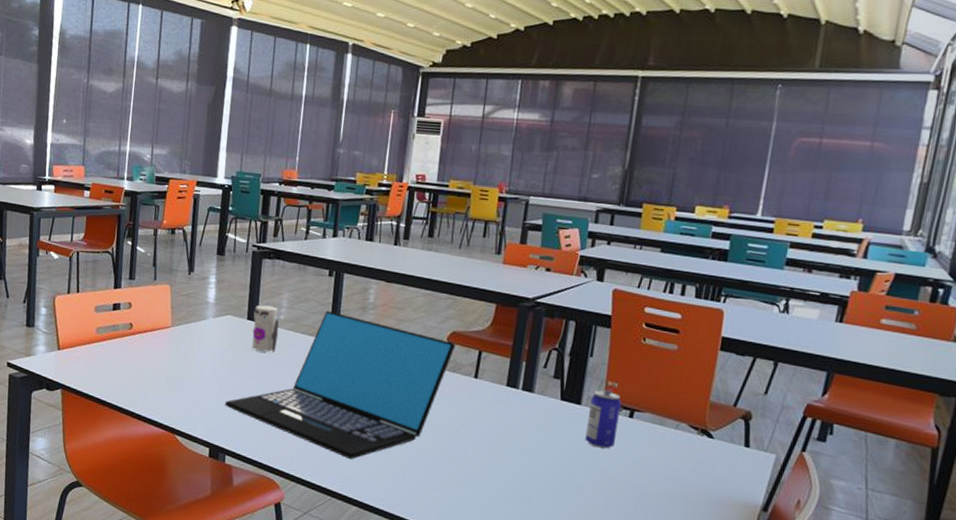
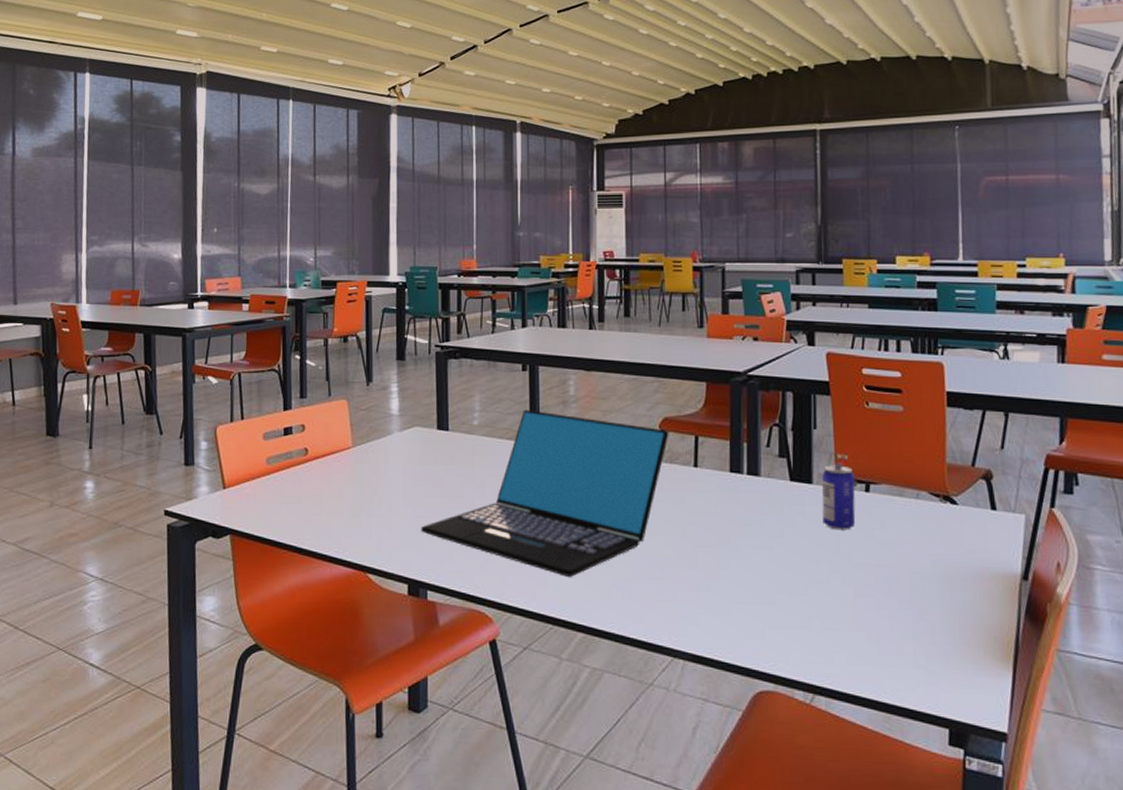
toy: present [252,305,279,354] -> none [443,411,474,465]

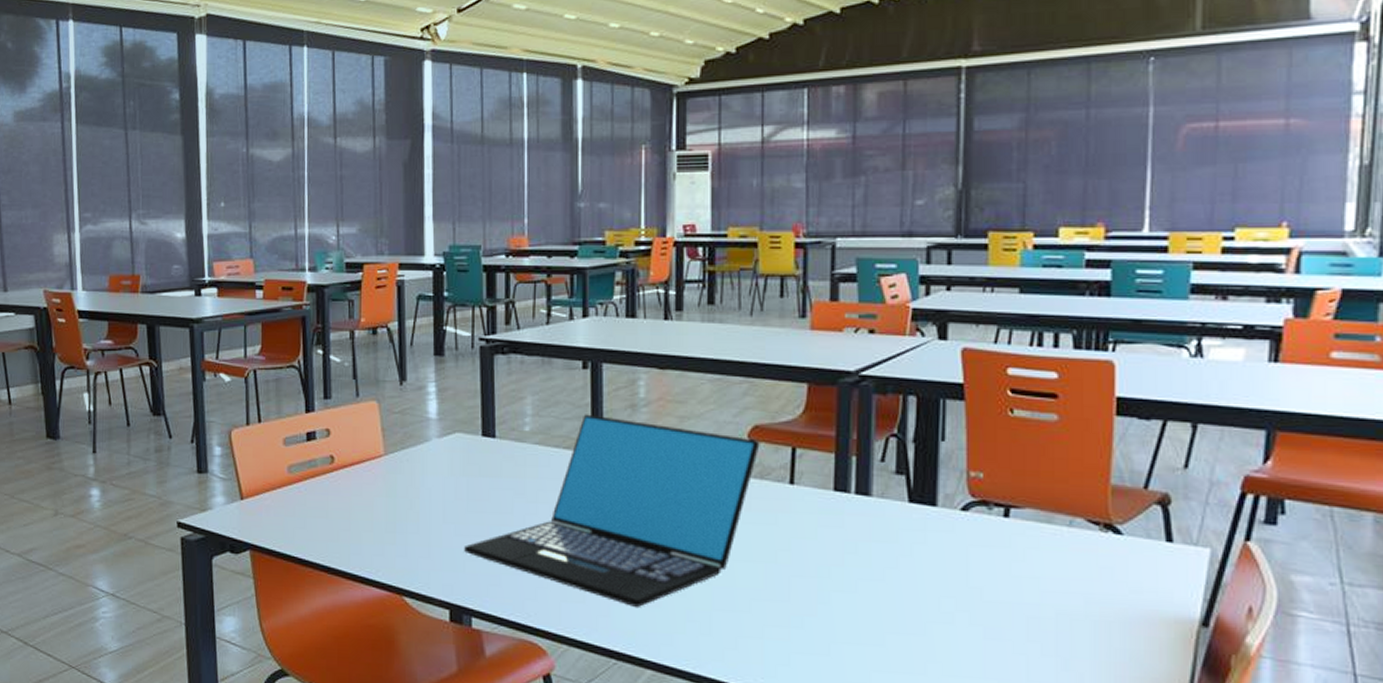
beer can: present [821,462,856,530] -> none [948,481,992,562]

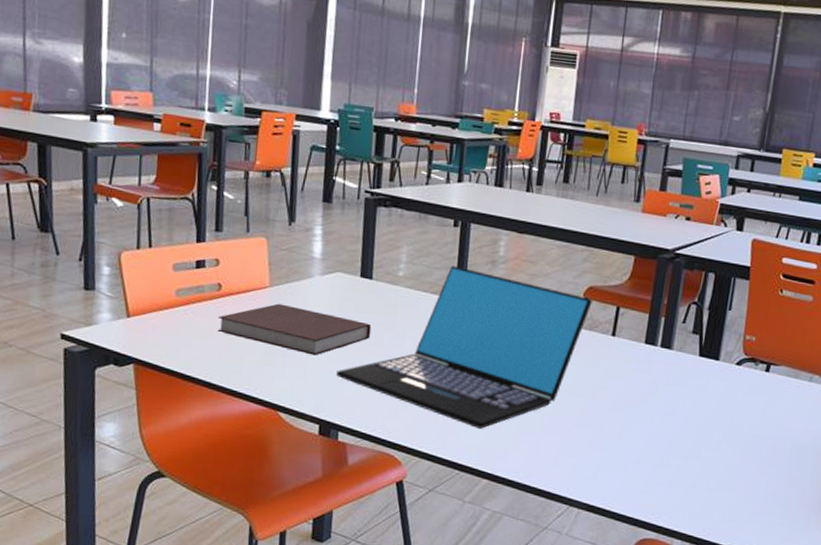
notebook: none [333,473,499,530] -> present [217,303,372,356]

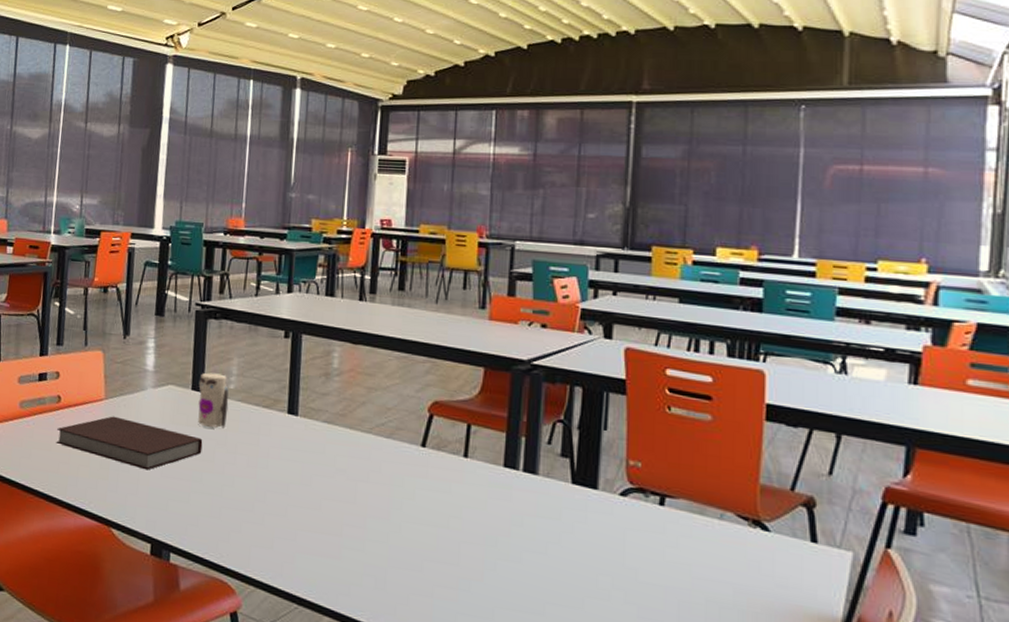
laptop: present [336,265,593,430] -> none [168,378,439,559]
toy: none [366,260,398,315] -> present [198,372,229,430]

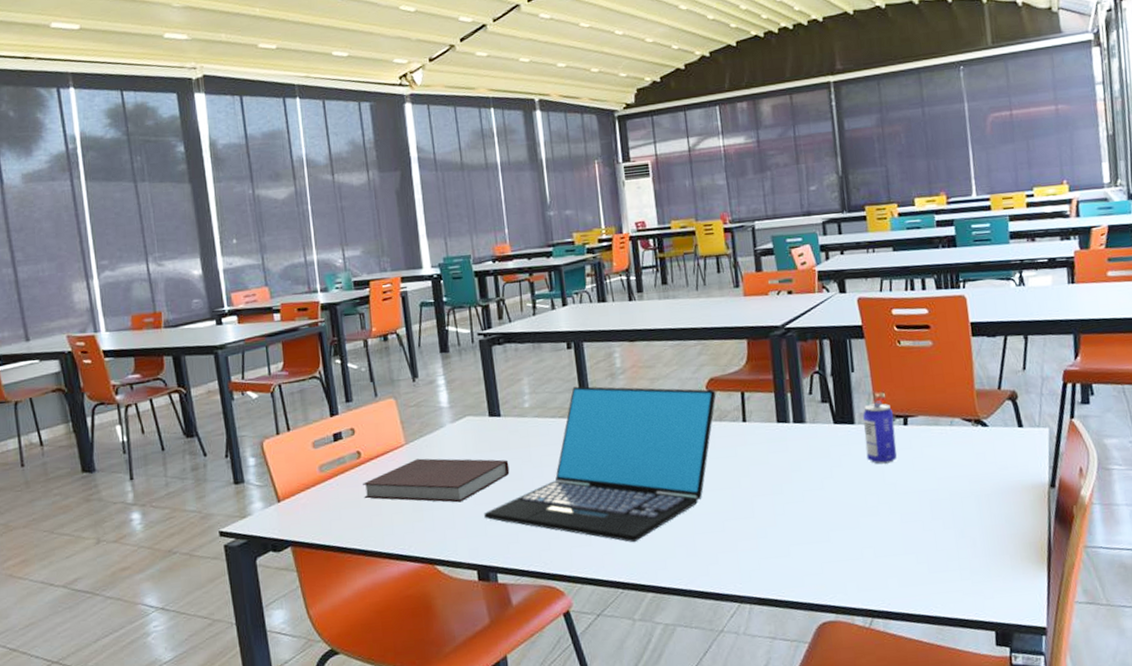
laptop: none [168,378,439,559] -> present [484,386,716,543]
toy: present [198,372,229,430] -> none [494,395,528,448]
beer can: none [606,469,649,545] -> present [863,400,897,465]

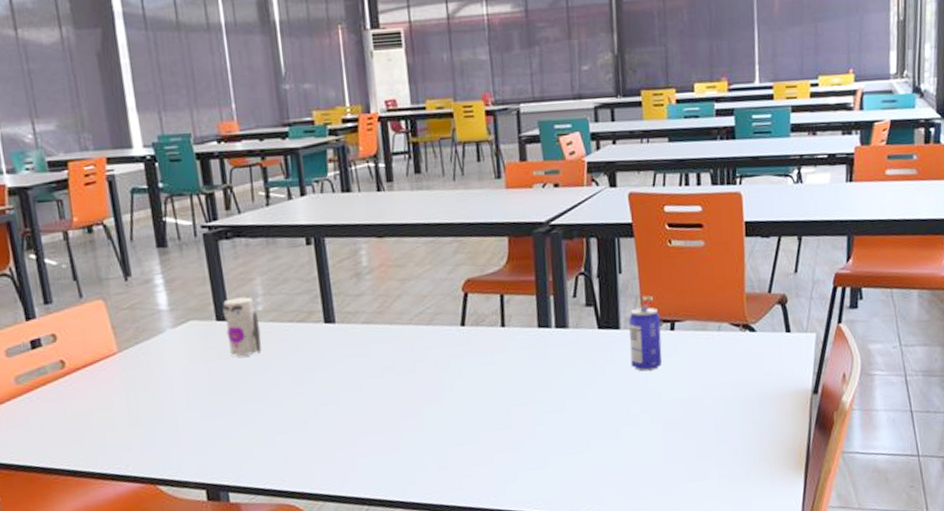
notebook: present [363,458,510,503] -> none [69,367,242,417]
laptop: present [484,386,716,543] -> none [212,287,473,457]
toy: none [494,395,528,448] -> present [222,297,262,356]

